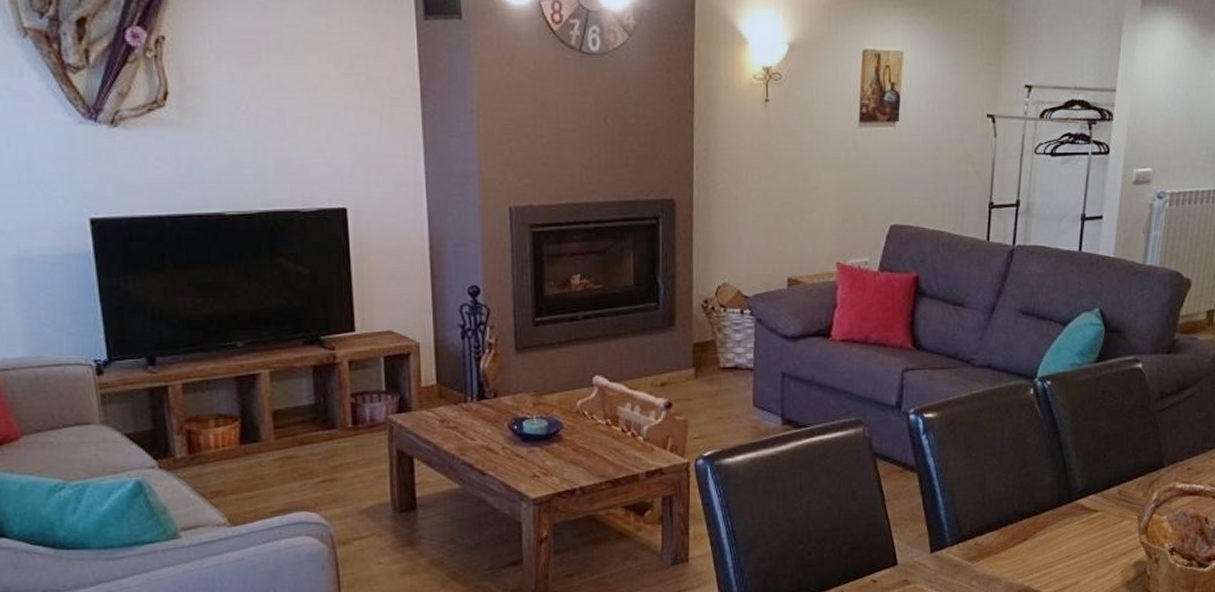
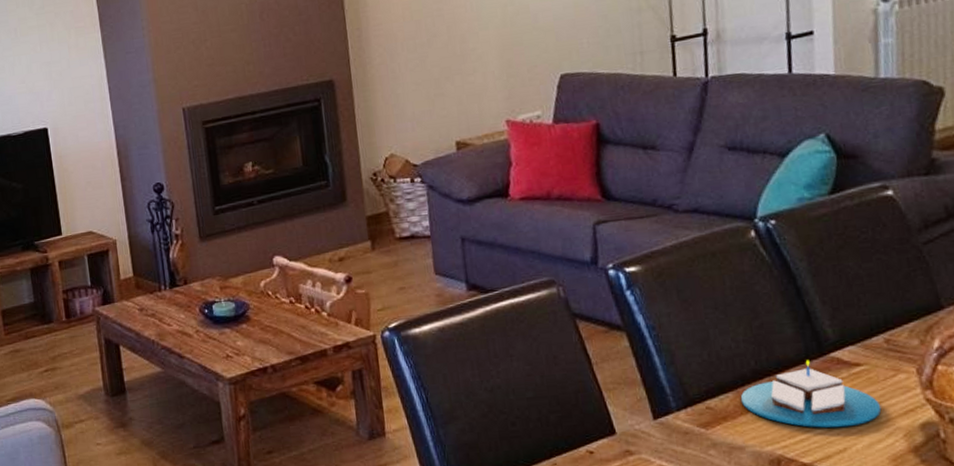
candle: none [1003,505,1108,564] -> present [740,360,882,428]

